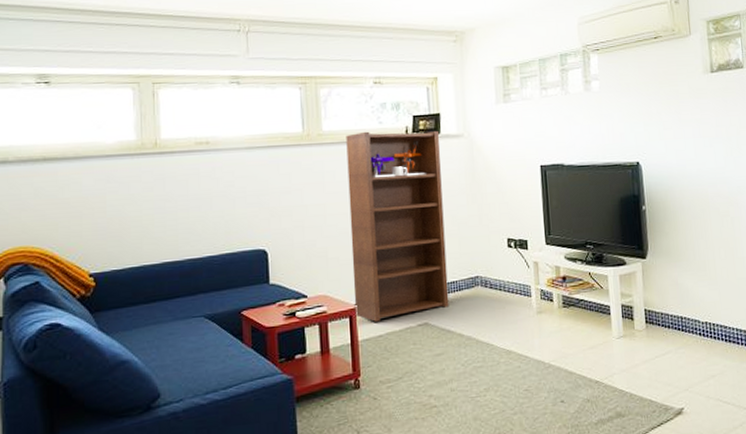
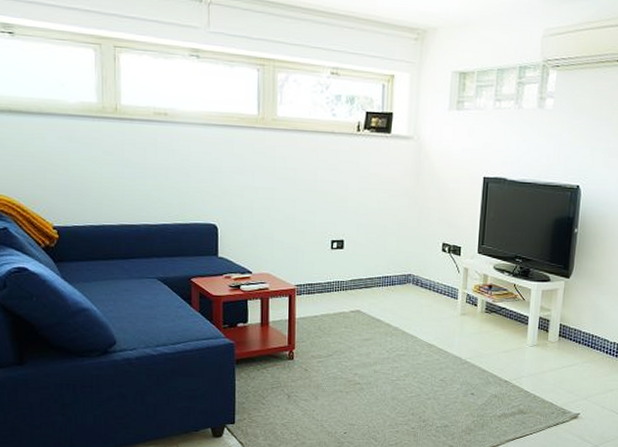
bookshelf: present [346,131,449,322] -> none [295,122,389,304]

